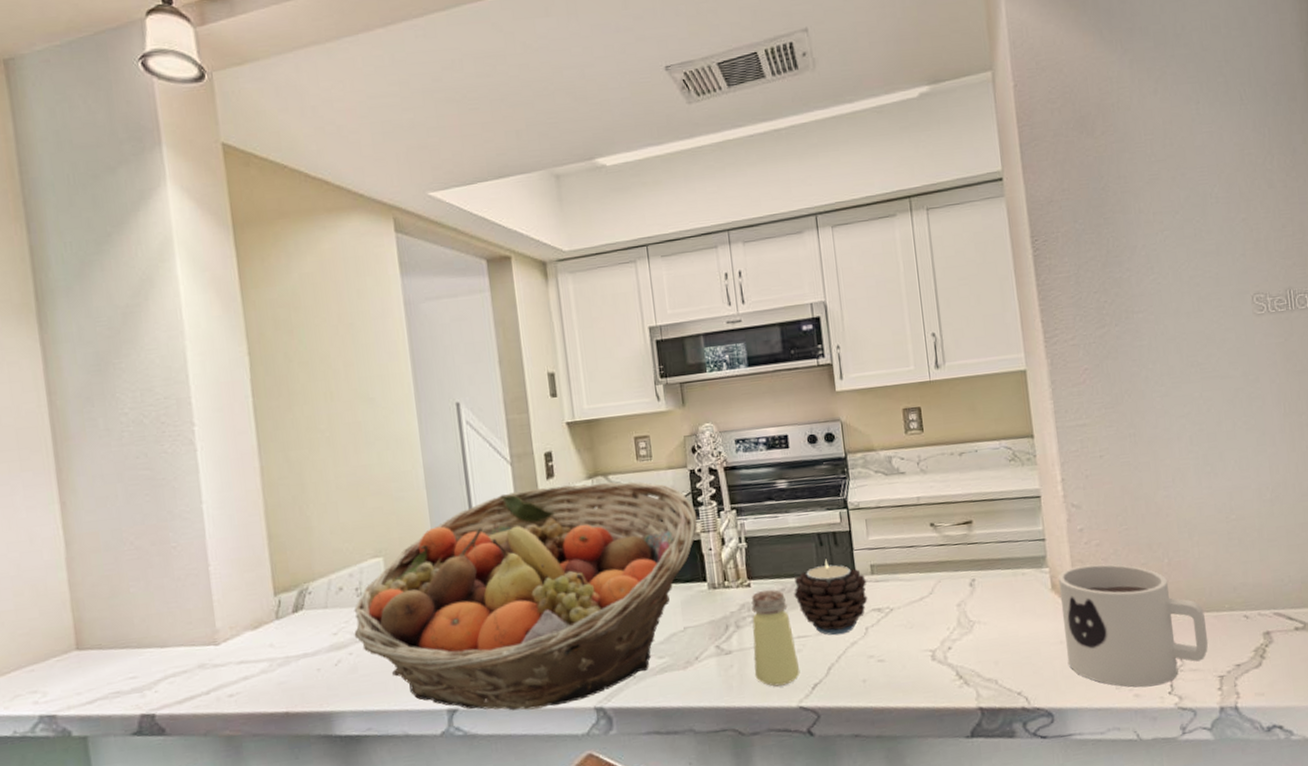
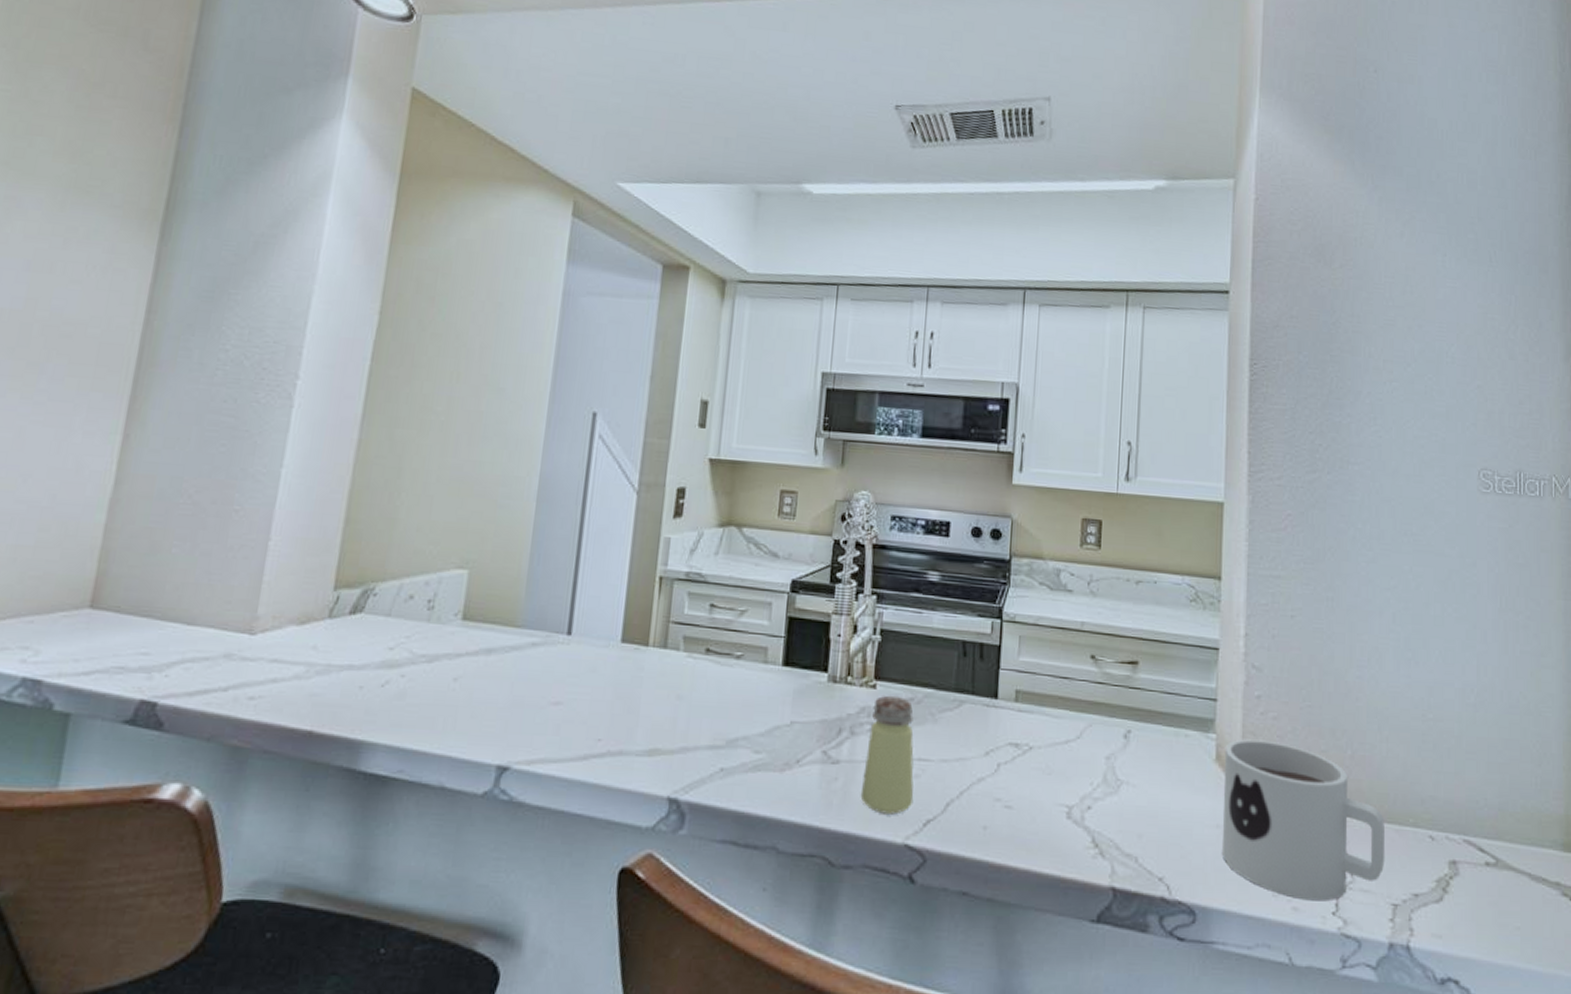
fruit basket: present [354,481,698,711] -> none [412,525,832,787]
candle: present [794,559,868,636] -> none [923,673,1009,767]

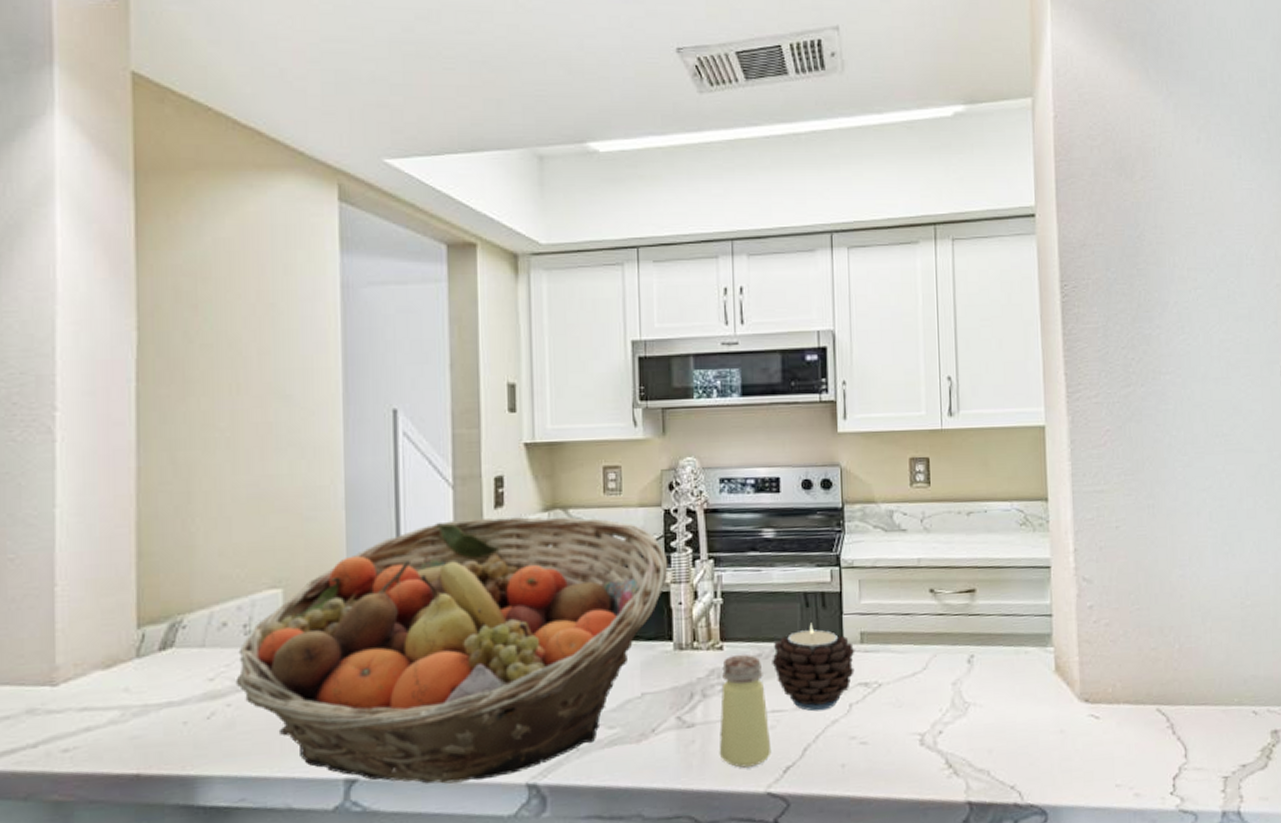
fruit basket: none [412,525,832,787] -> present [235,516,668,784]
candle: none [923,673,1009,767] -> present [772,622,855,712]
mug: present [1222,739,1386,902] -> none [1063,646,1215,786]

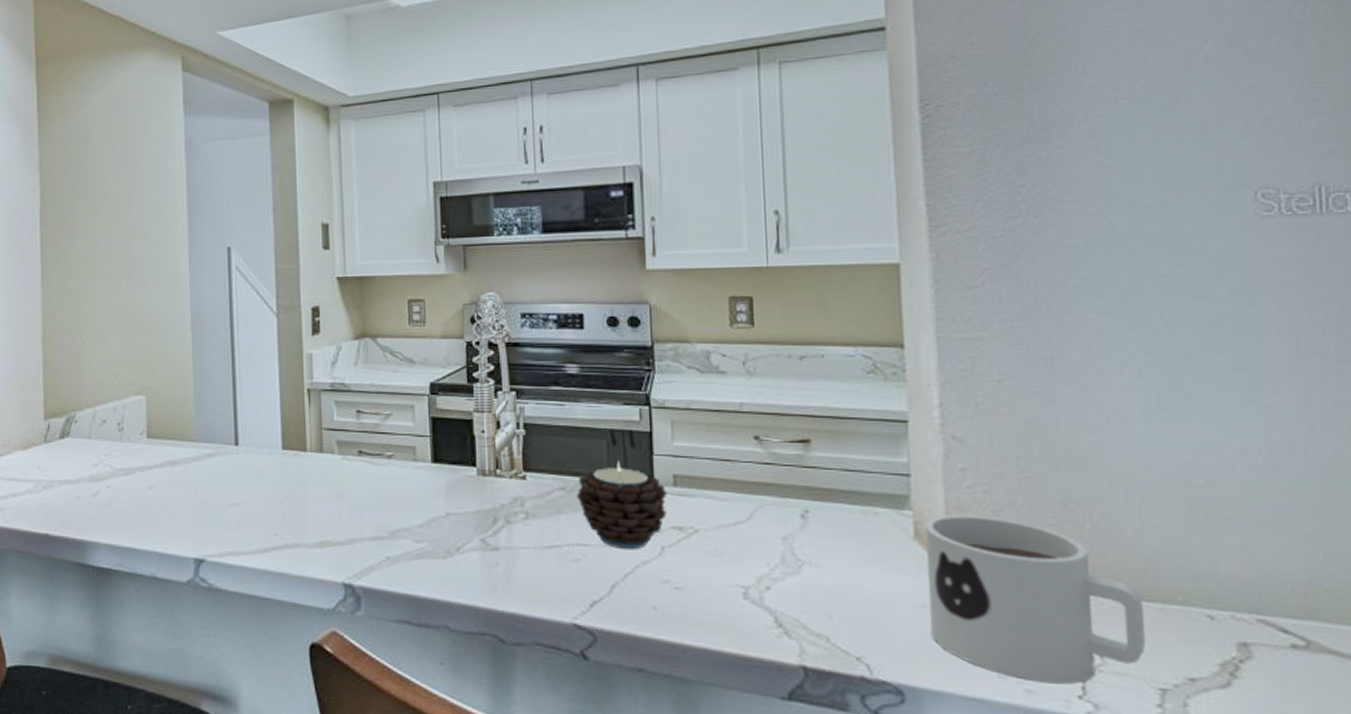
fruit basket: present [235,516,668,784] -> none [113,343,471,574]
saltshaker: present [719,654,772,768] -> none [523,485,577,596]
mug: none [1063,646,1215,786] -> present [924,515,1147,684]

